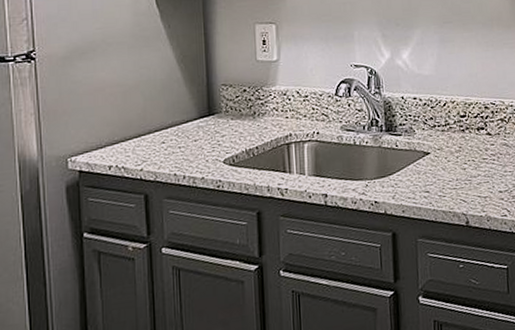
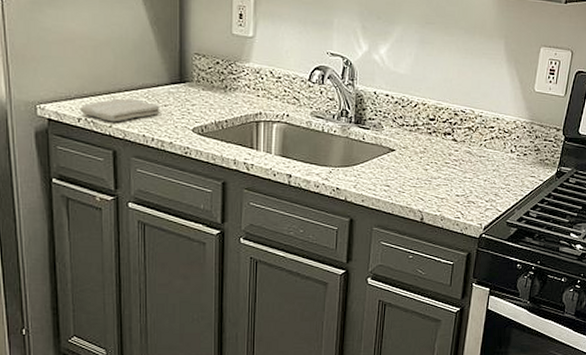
washcloth: none [110,138,191,165] -> present [79,98,160,122]

